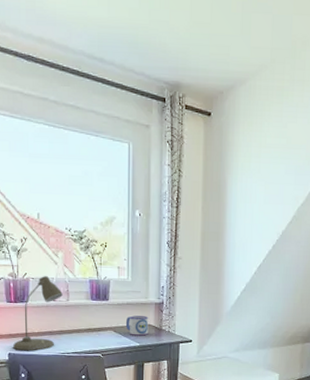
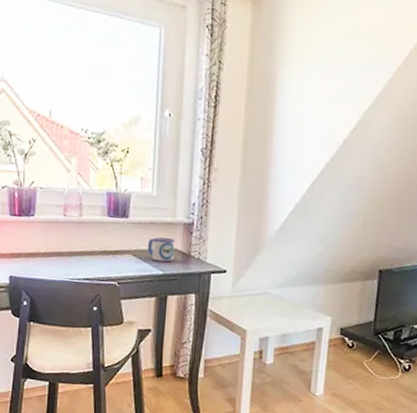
desk lamp: present [13,276,63,351] -> none [15,185,75,274]

